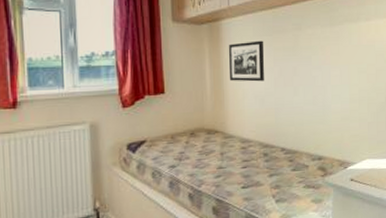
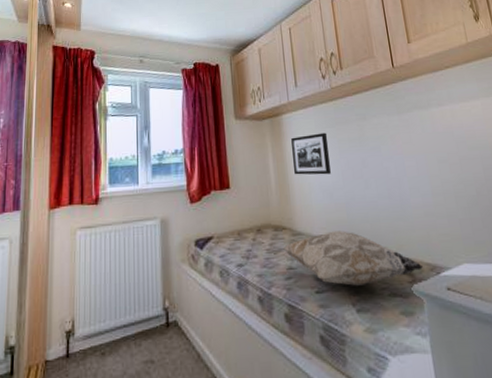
decorative pillow: none [214,133,335,181] -> present [283,231,424,286]

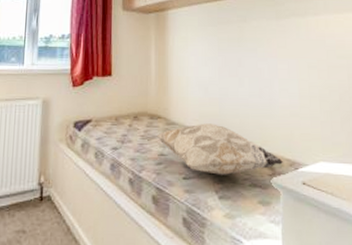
picture frame: present [291,132,331,175] -> none [173,30,209,70]

